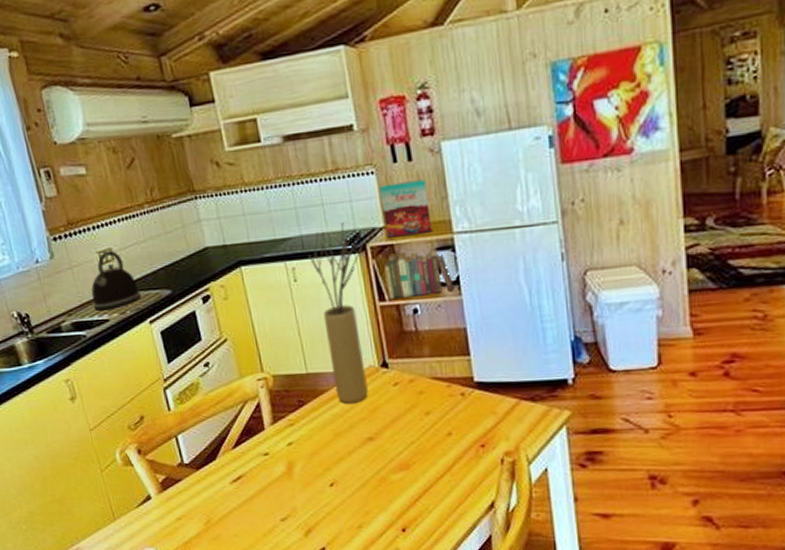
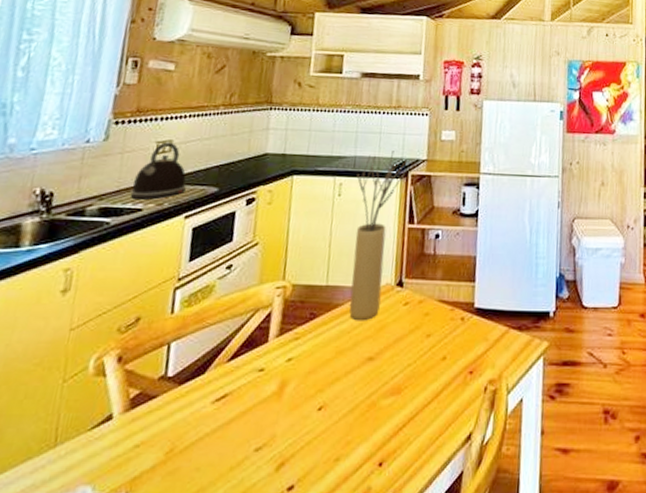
cereal box: present [379,178,432,238] -> none [427,125,467,171]
books: present [384,250,454,300] -> none [418,183,473,224]

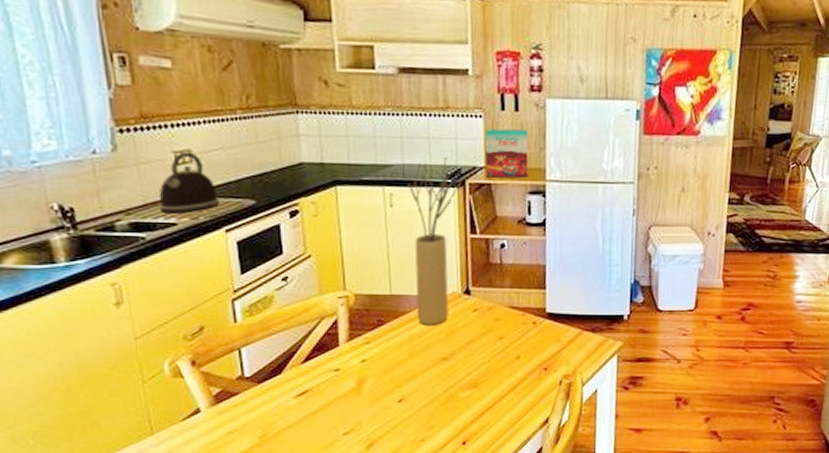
cereal box: none [427,125,467,171] -> present [485,128,529,178]

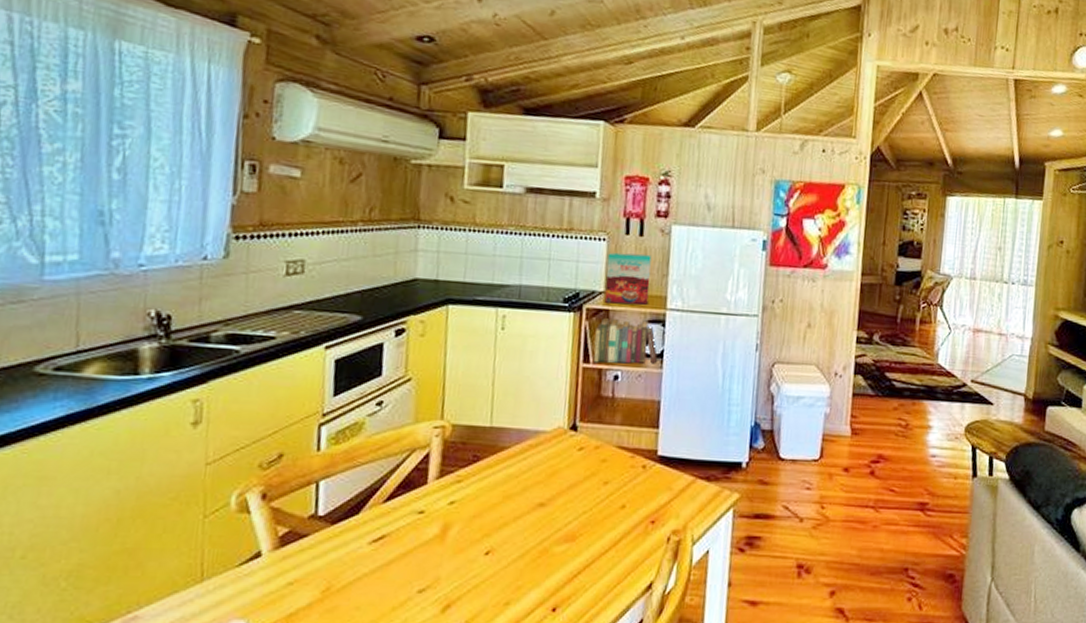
kettle: present [159,152,219,214] -> none [260,262,325,327]
vase: present [407,157,463,325] -> none [517,280,581,464]
books: none [479,192,540,234] -> present [594,318,658,364]

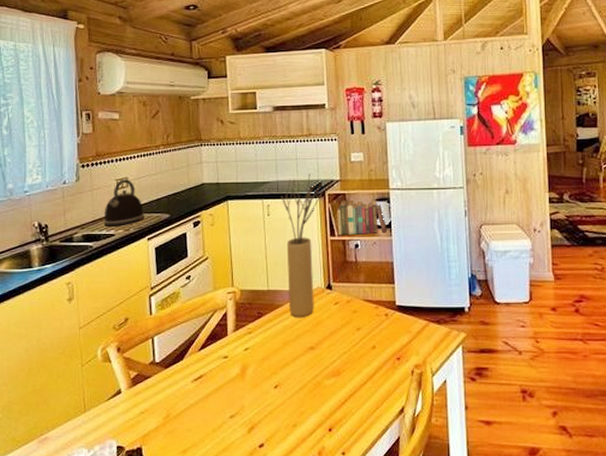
kettle: none [260,262,325,327] -> present [103,179,145,227]
vase: none [517,280,581,464] -> present [281,174,323,317]
cereal box: present [604,252,652,305] -> none [340,147,374,188]

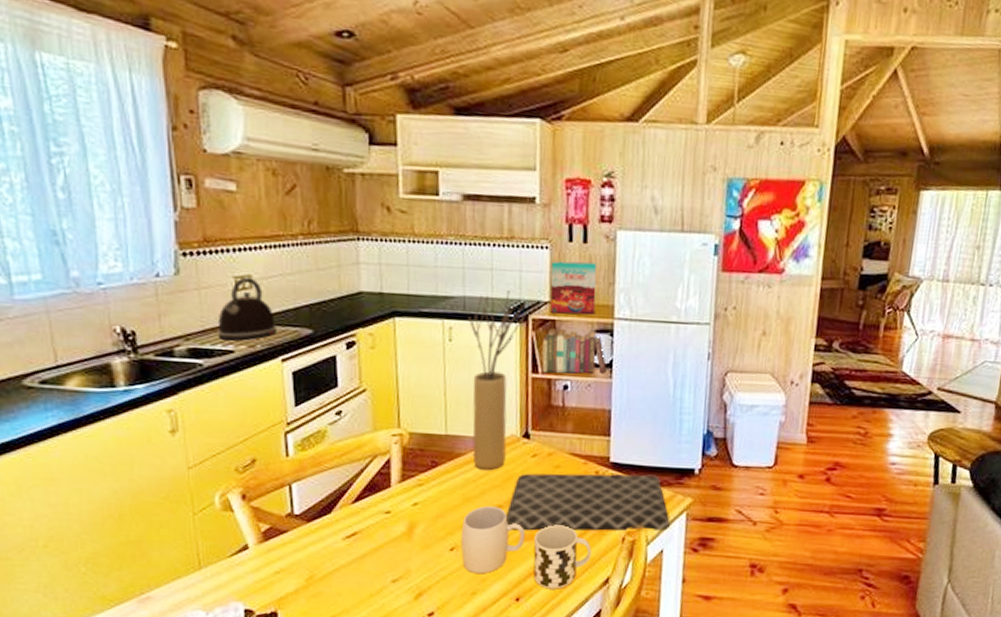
mug: none [282,348,333,407] -> present [460,506,526,573]
placemat: none [316,314,449,368] -> present [505,473,671,531]
cereal box: none [340,147,374,188] -> present [550,260,597,315]
cup: none [341,362,387,420] -> present [533,525,592,590]

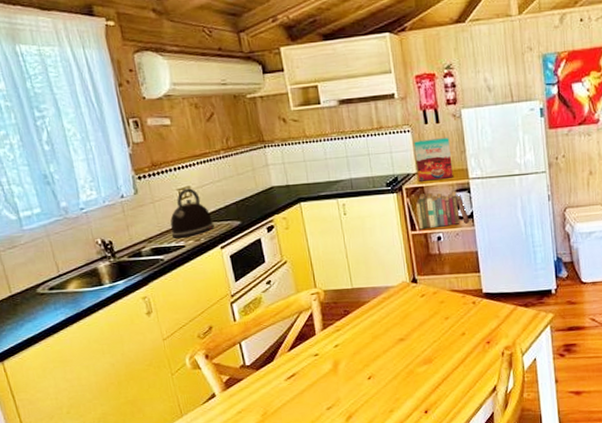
mug: present [460,506,526,573] -> none [374,340,425,395]
vase: present [468,290,526,470] -> none [356,169,401,312]
placemat: present [505,473,671,531] -> none [407,298,538,356]
cup: present [533,525,592,590] -> none [432,348,479,401]

